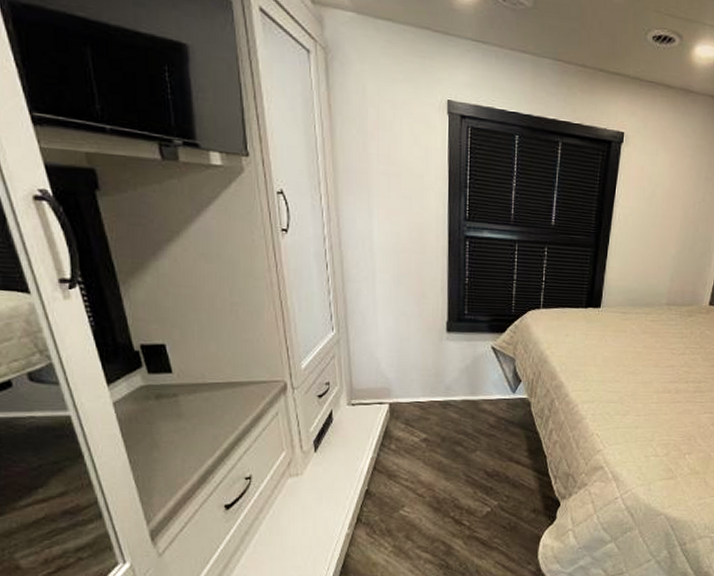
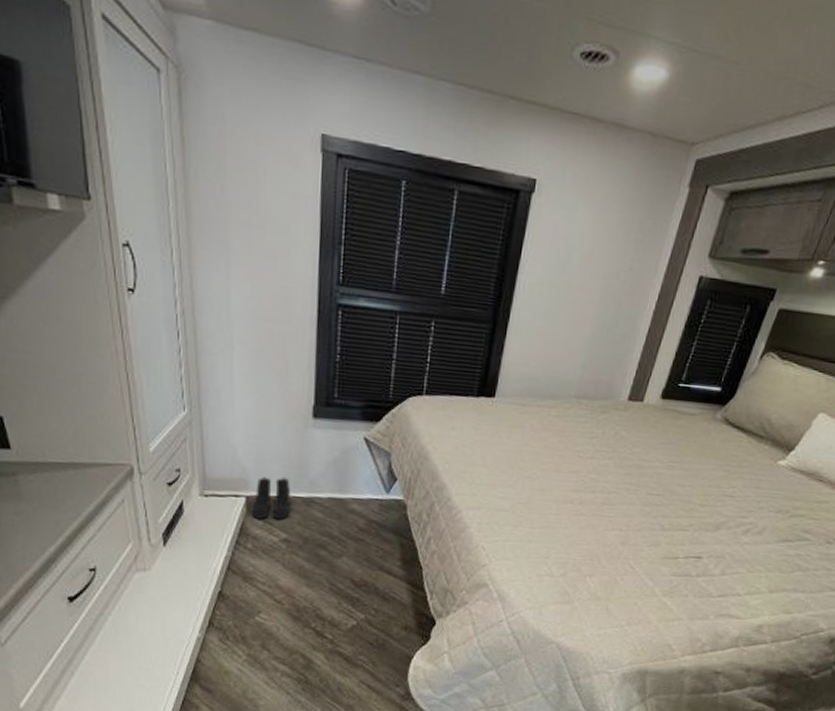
boots: none [395,384,429,424] -> present [252,476,291,520]

